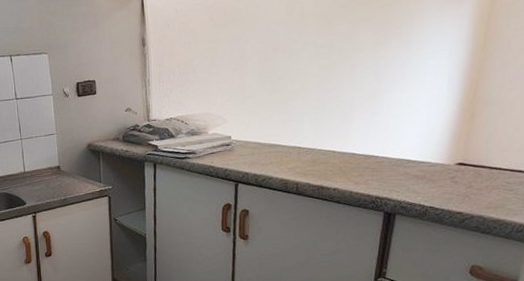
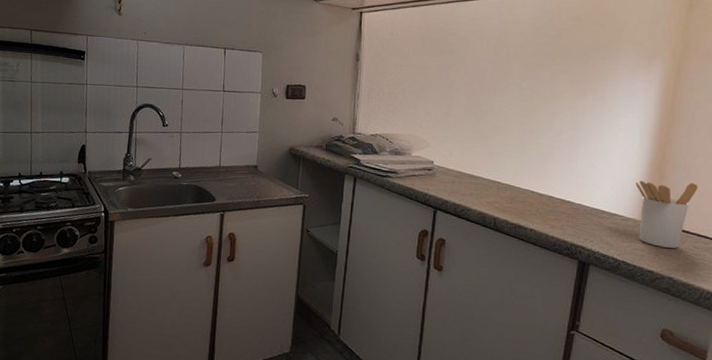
utensil holder: none [444,117,513,188] -> present [635,180,698,248]

